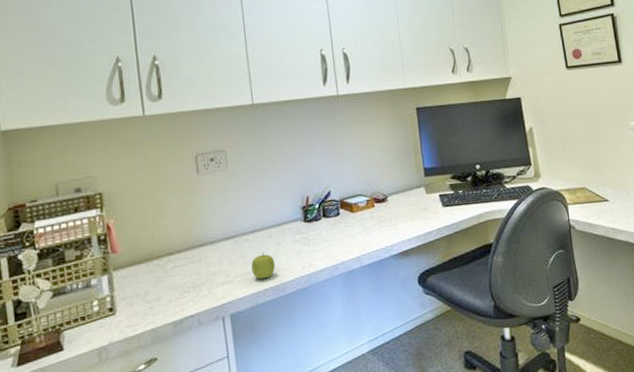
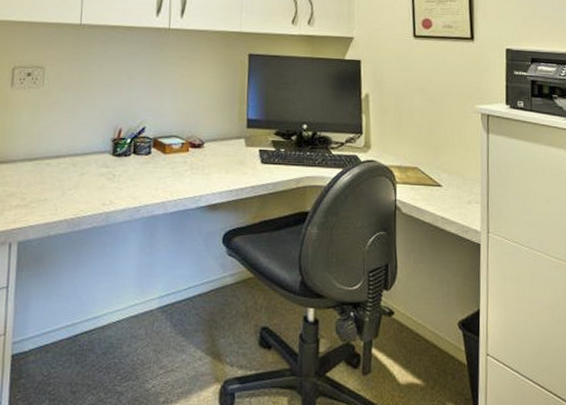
fruit: present [251,252,276,280] -> none [49,180,75,209]

